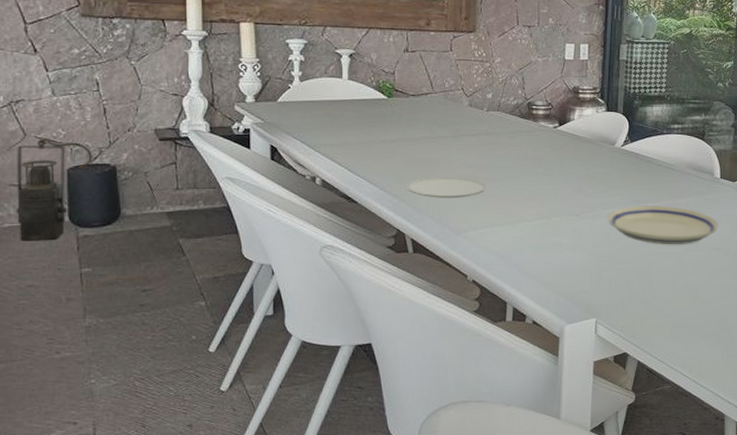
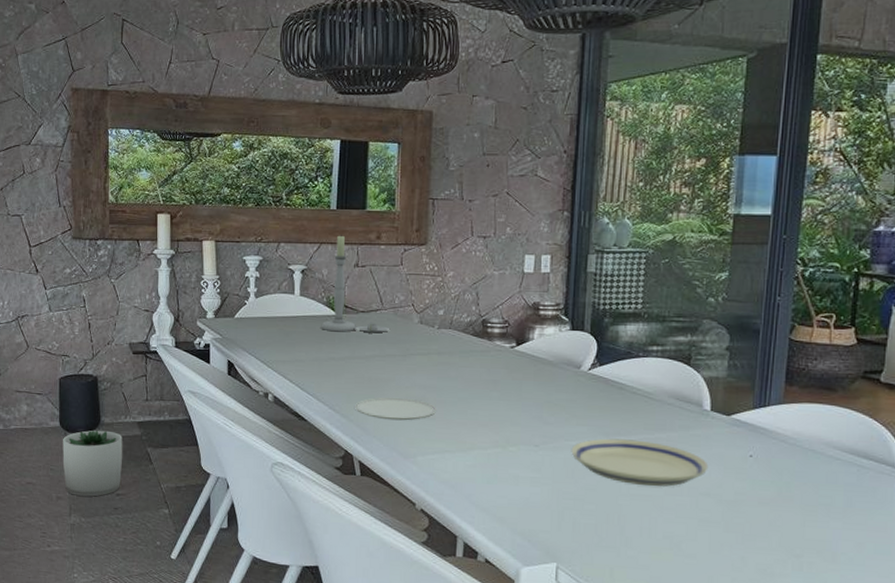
lantern: present [16,138,92,241] -> none [20,349,79,443]
planter: none [73,223,148,295] -> present [62,430,123,497]
candlestick: none [370,19,441,116] -> present [321,234,390,333]

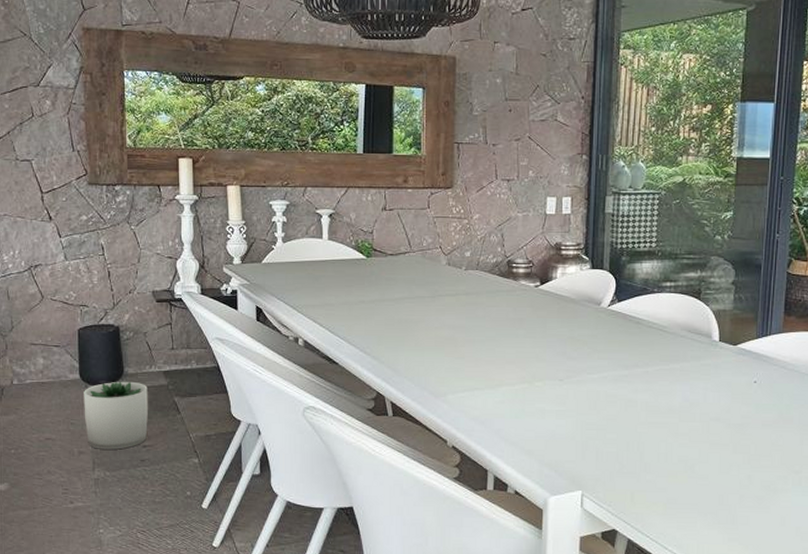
candlestick: present [321,234,390,333] -> none [350,178,419,276]
plate: present [355,397,437,421] -> none [386,338,466,361]
plate: present [571,438,709,487] -> none [593,370,718,414]

